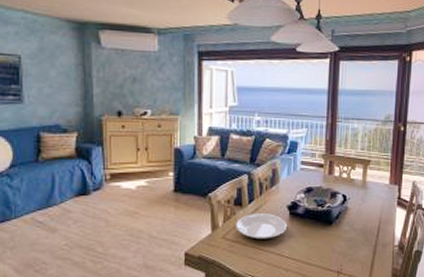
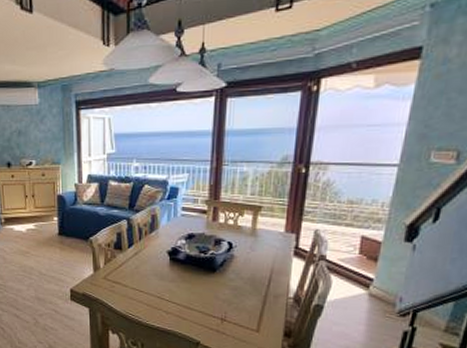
plate: present [236,212,286,241] -> none [116,257,166,284]

